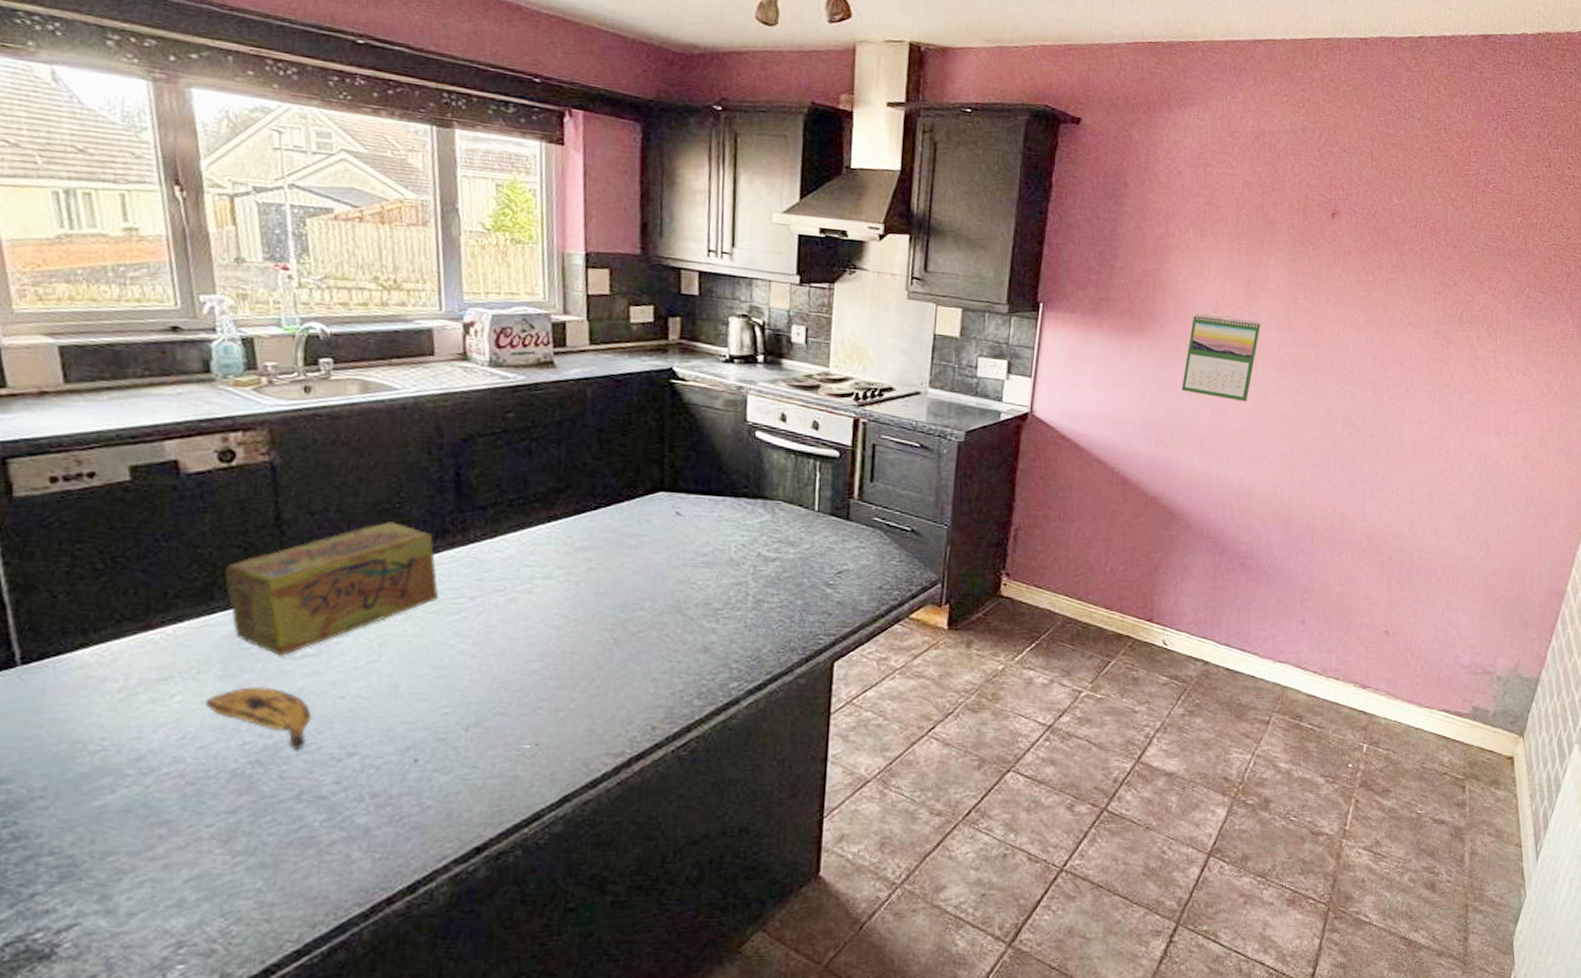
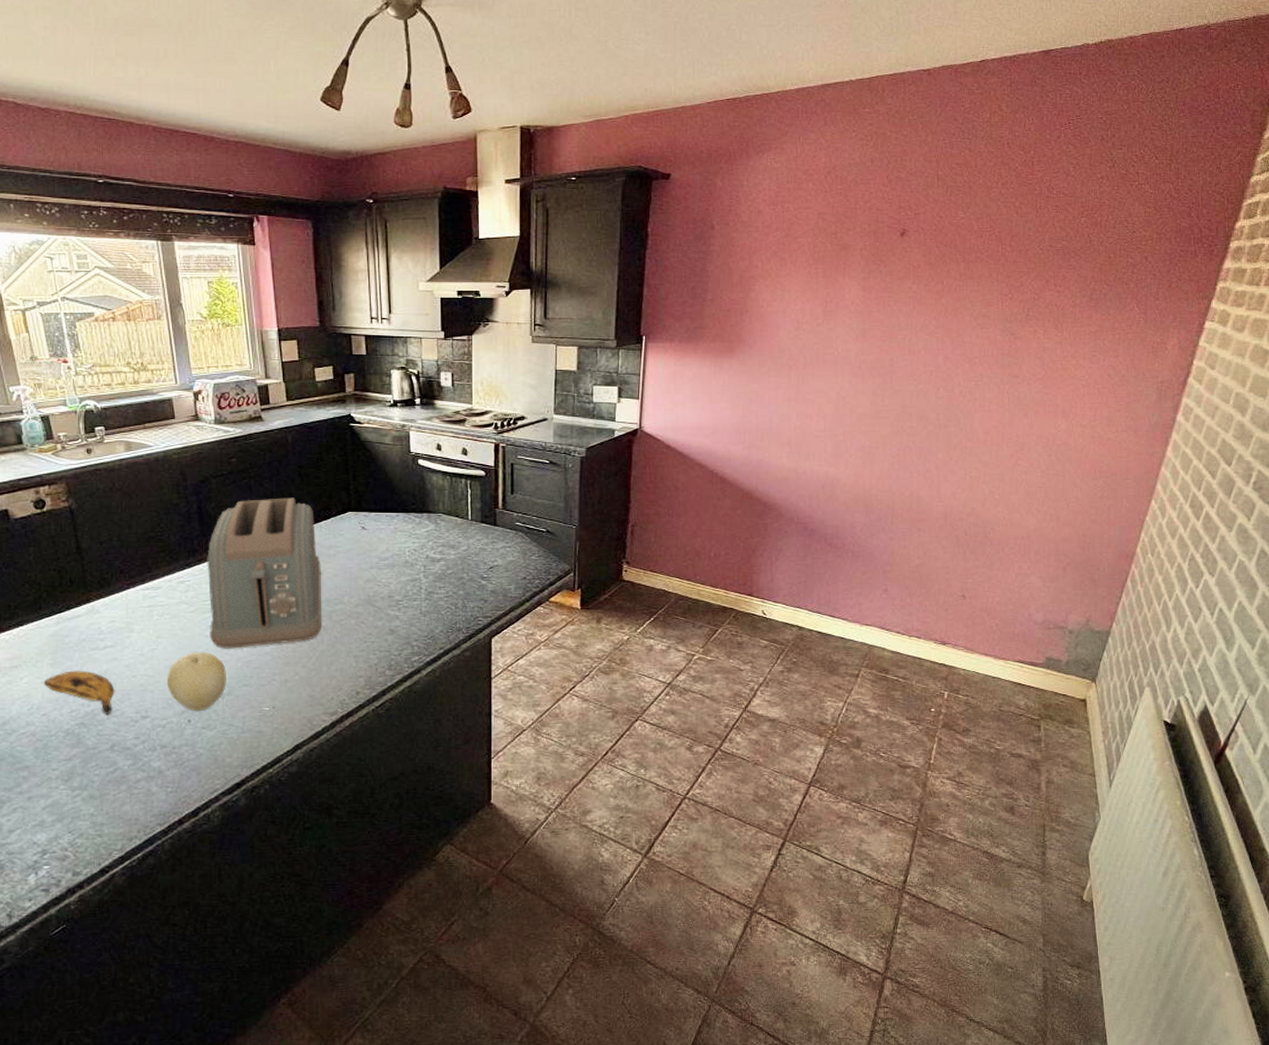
cereal box: present [225,522,438,656] -> none [47,546,193,648]
fruit: none [388,666,475,748] -> present [166,651,226,712]
toaster: none [456,468,618,664] -> present [207,497,322,649]
calendar: present [1181,314,1261,402] -> none [769,332,839,406]

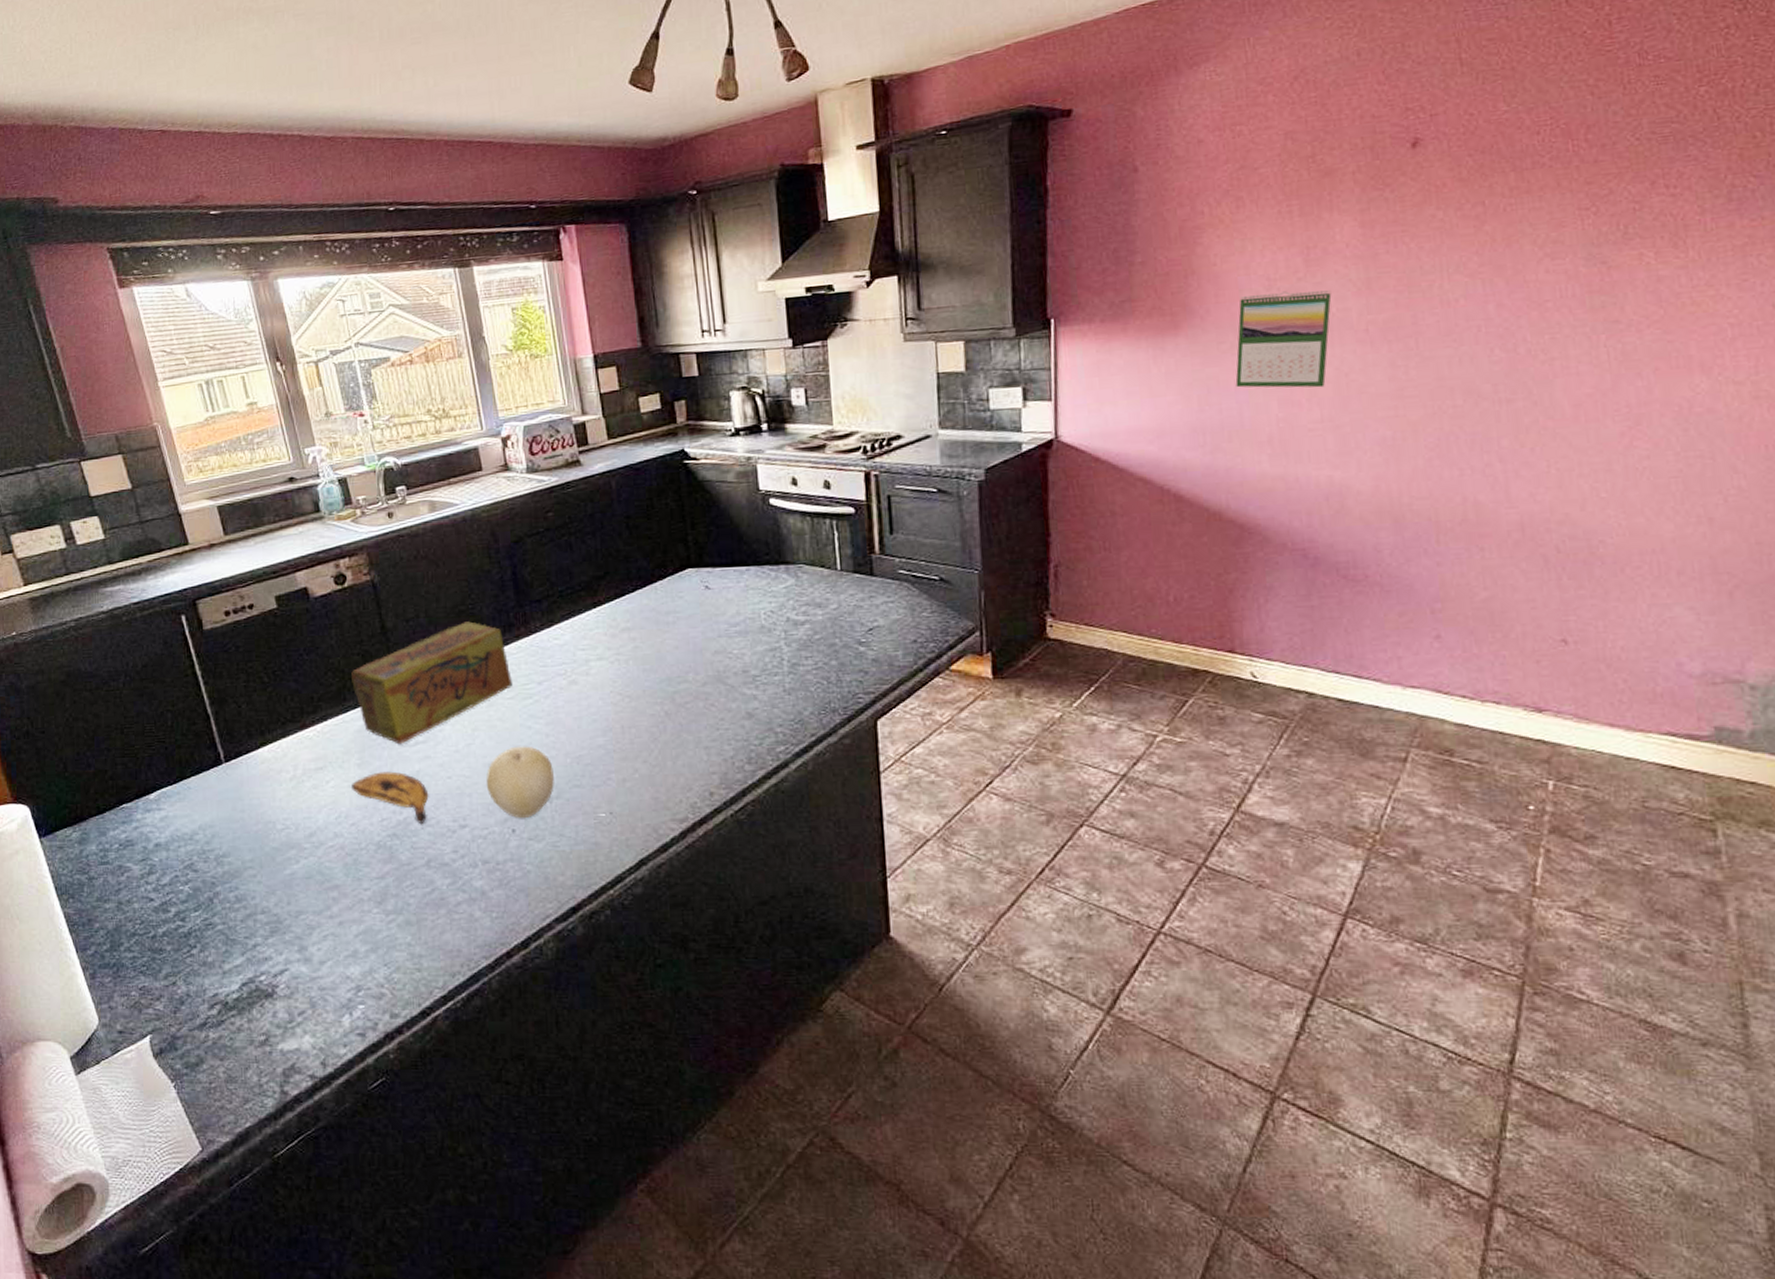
cereal box: none [47,546,193,648] -> present [351,621,512,745]
toaster: present [207,497,322,649] -> none [525,555,664,742]
calendar: none [769,332,839,406] -> present [1235,290,1332,388]

